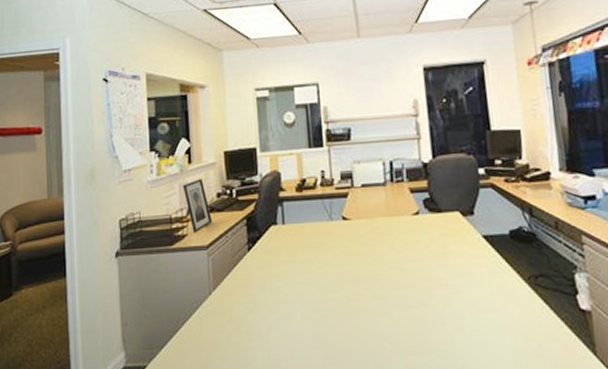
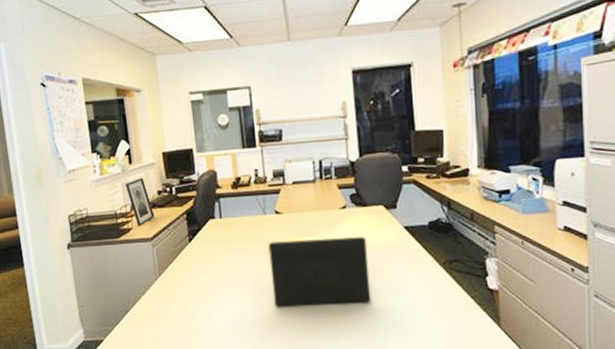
laptop: none [333,247,449,328] -> present [267,237,371,307]

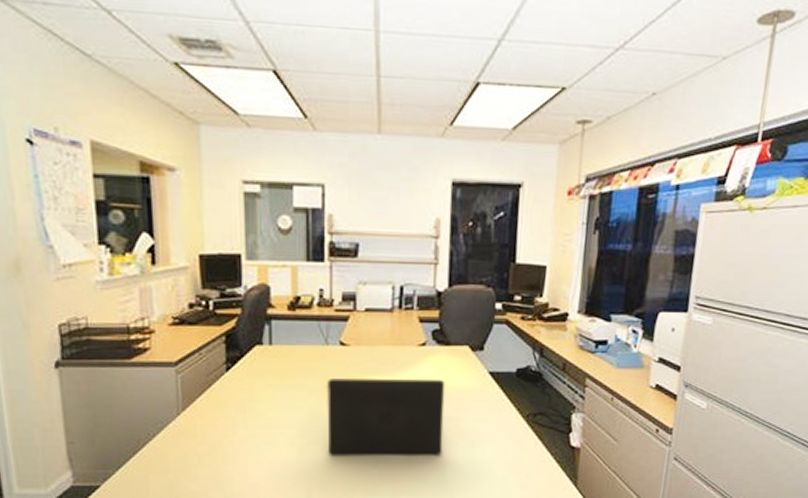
picture frame: present [125,178,155,227] -> none [143,285,183,347]

